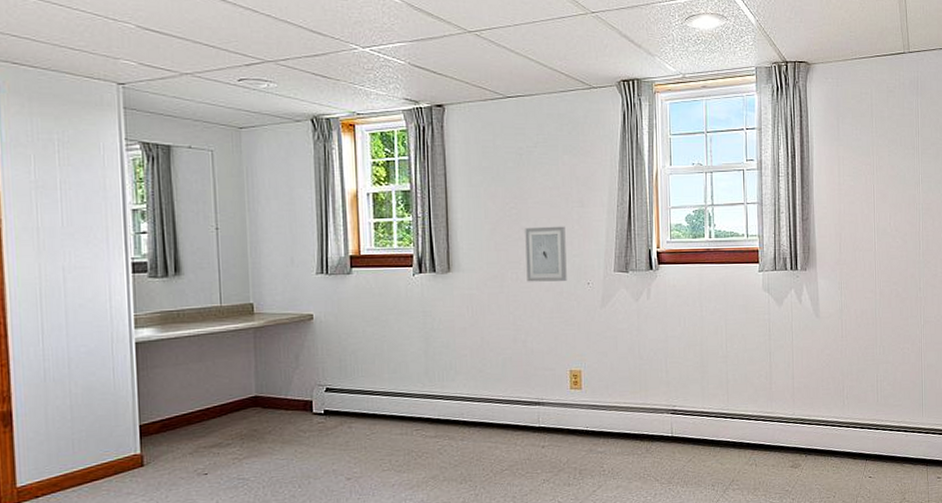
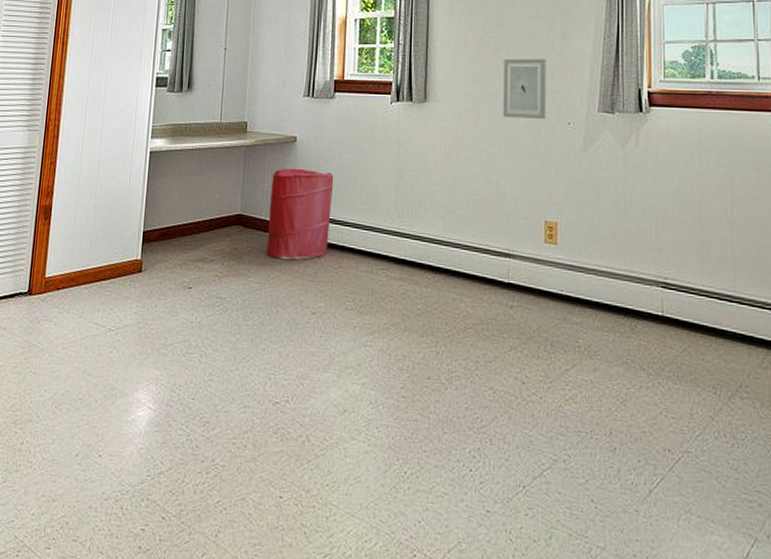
laundry hamper: none [289,345,359,435] -> present [266,168,334,260]

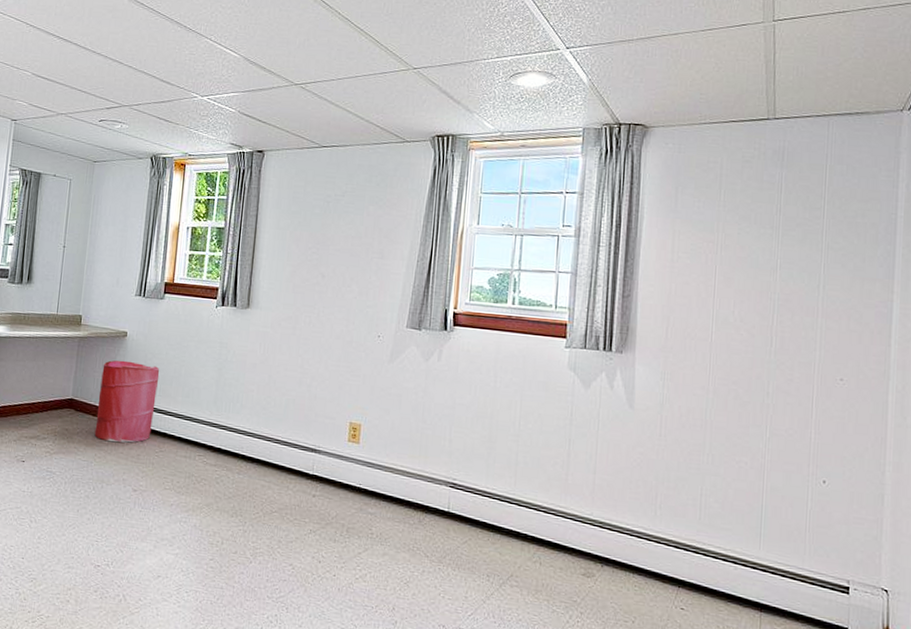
wall art: present [503,58,546,119] -> none [319,274,363,331]

